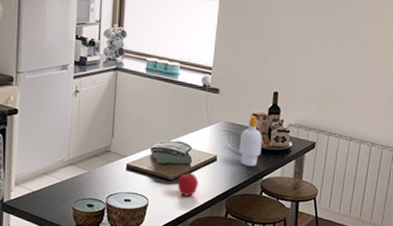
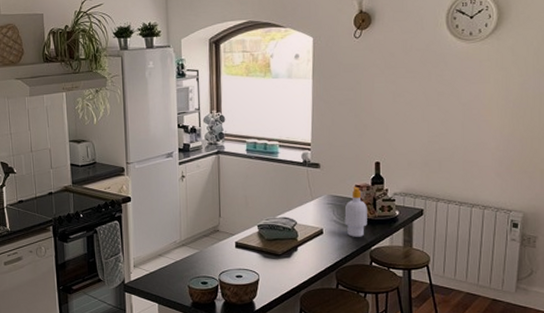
fruit: present [177,172,199,196] -> none [286,247,307,270]

